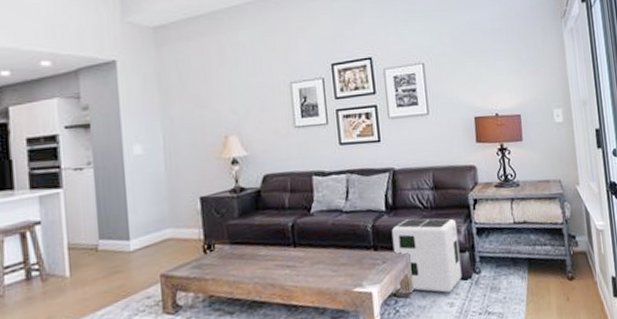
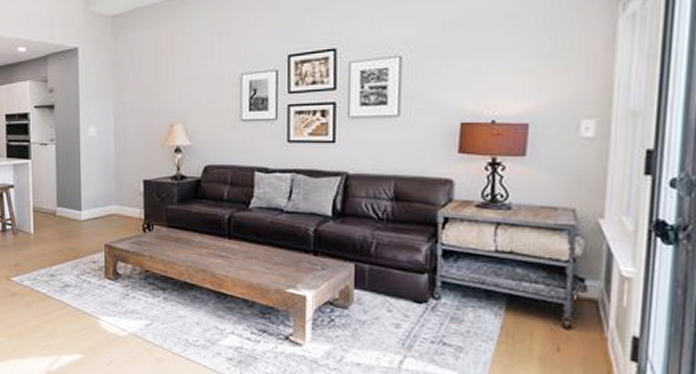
air purifier: present [391,218,462,293] -> none [335,229,418,312]

